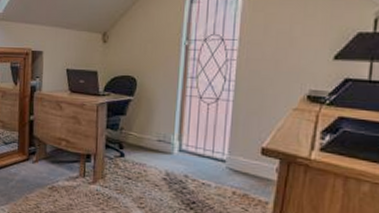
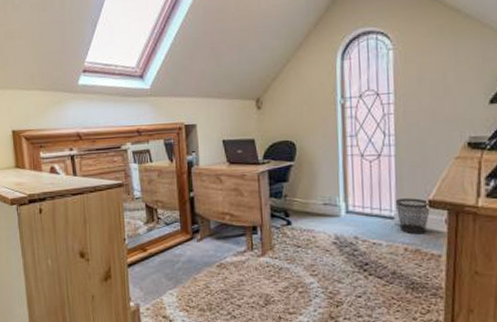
wastebasket: none [228,143,264,180] -> present [395,198,431,235]

